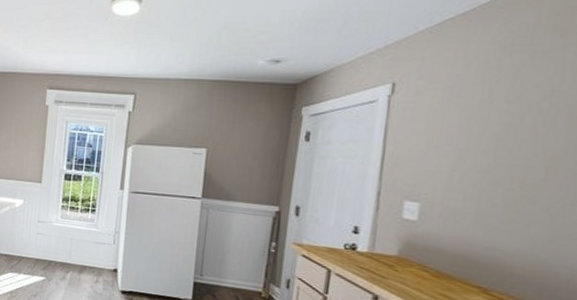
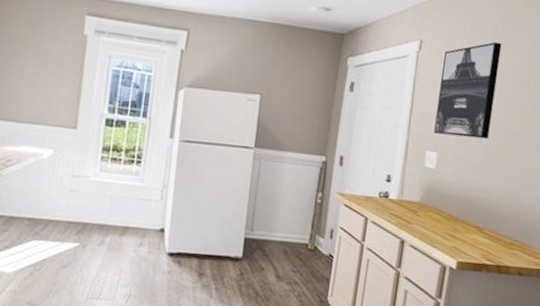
wall art: none [414,76,510,188] -> present [434,41,502,140]

